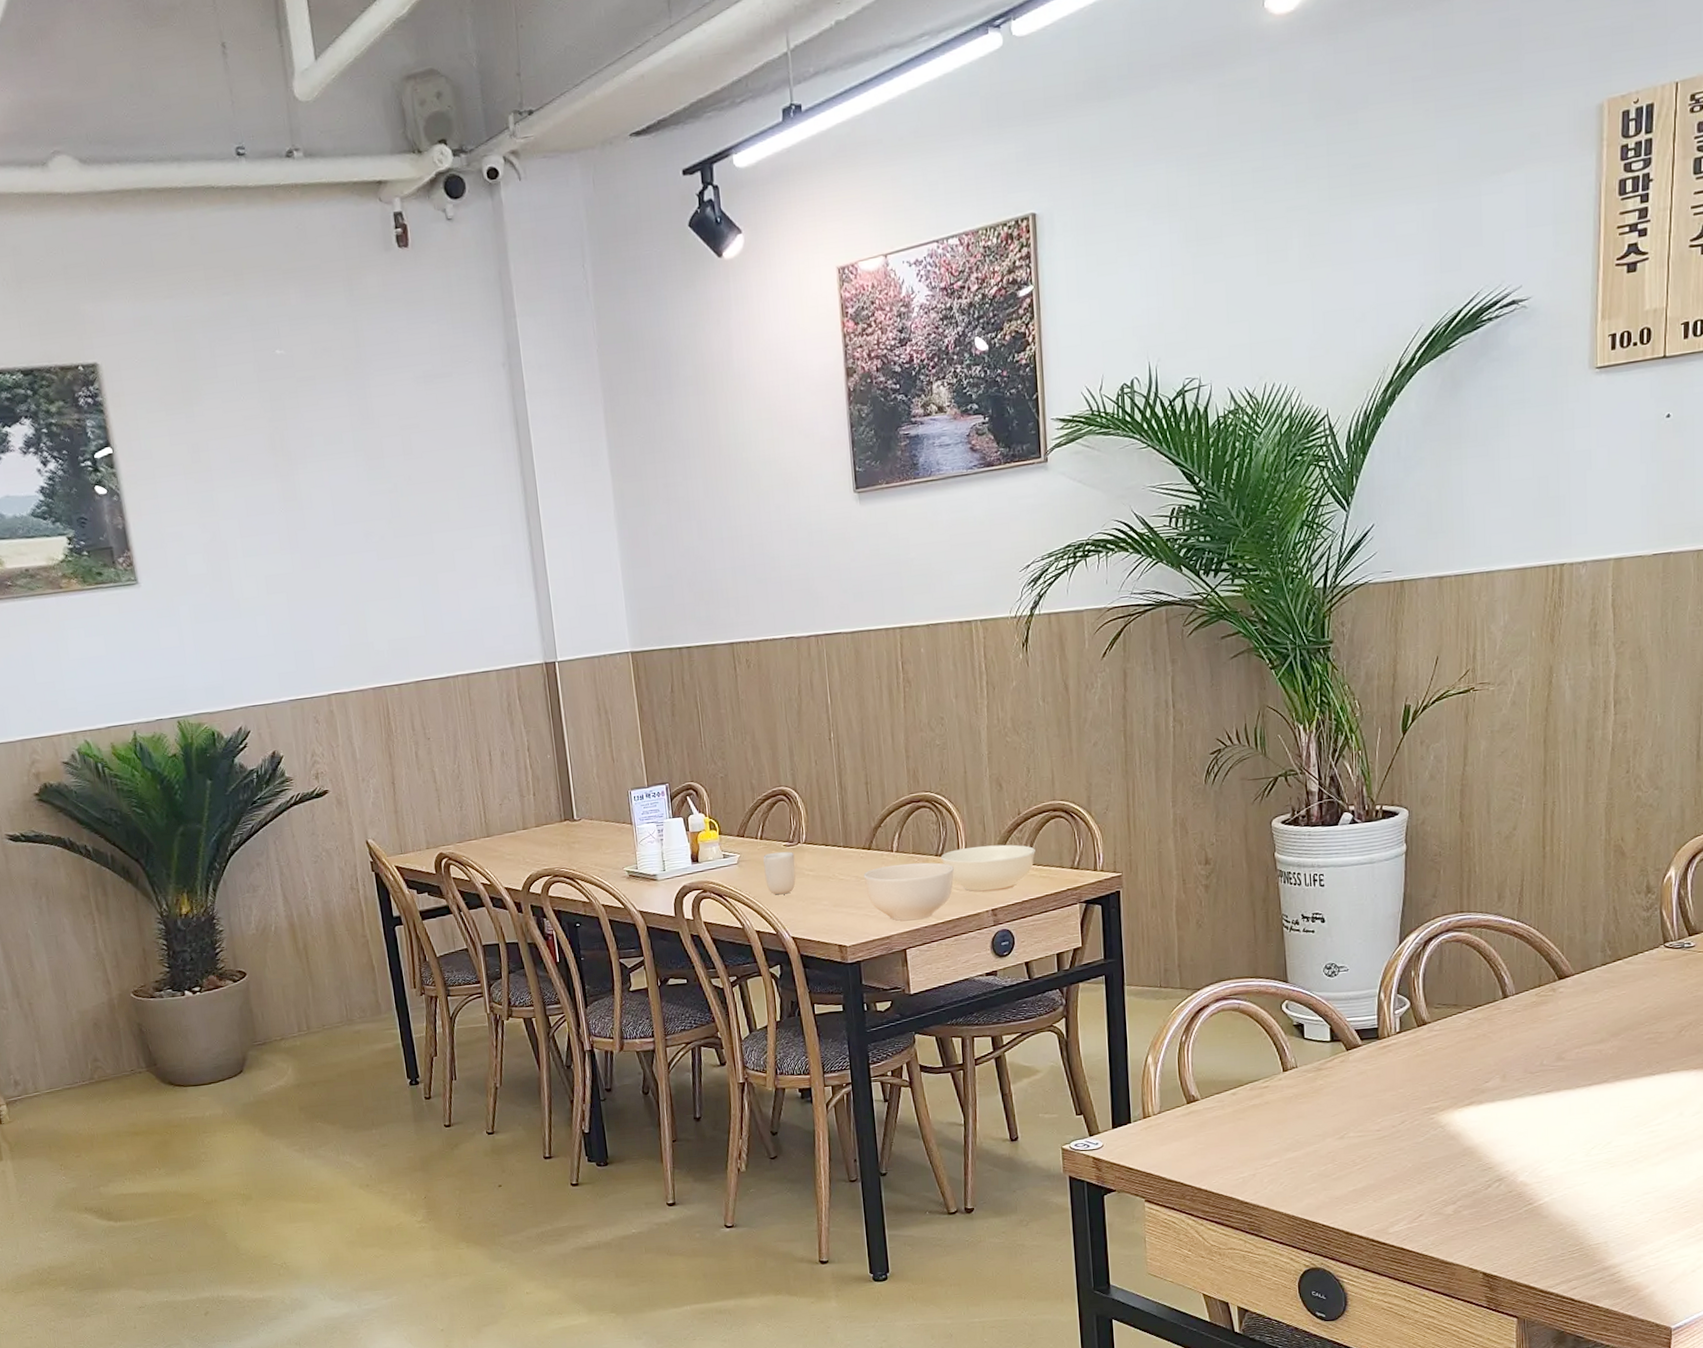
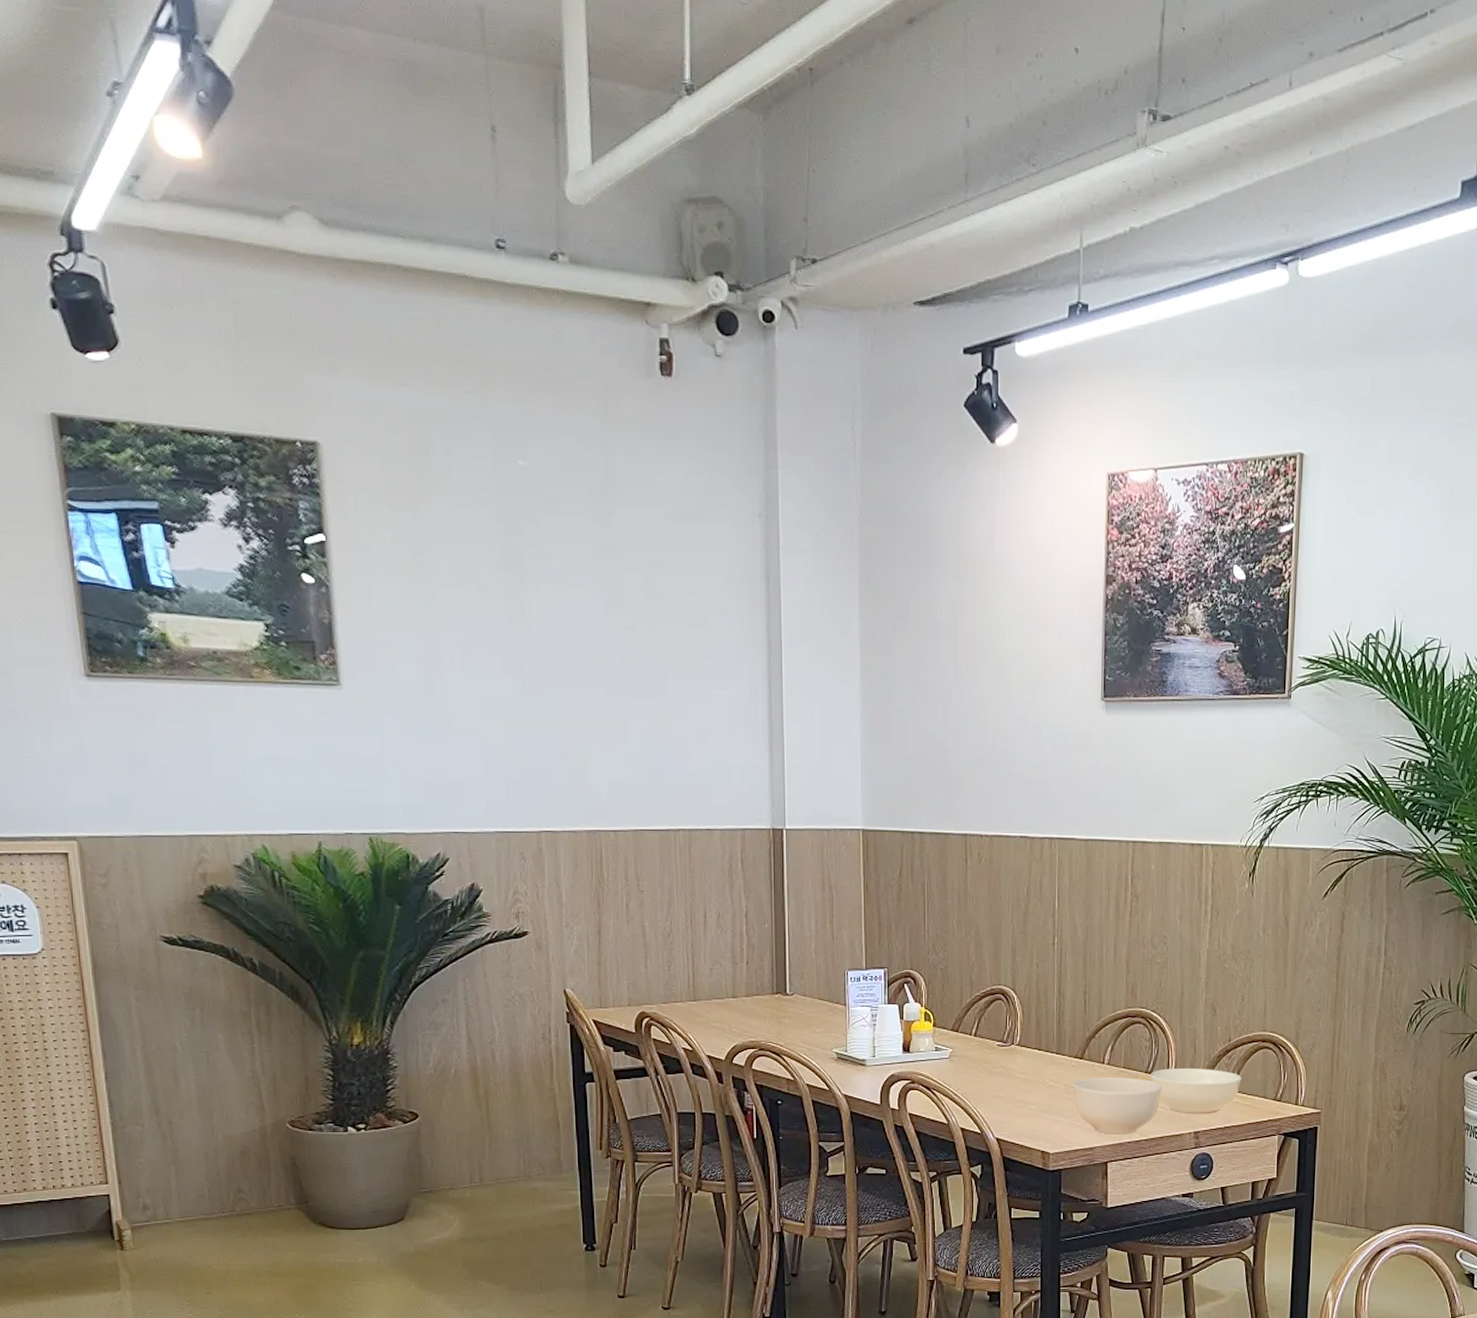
cup: present [763,851,797,895] -> none [975,1051,1007,1094]

